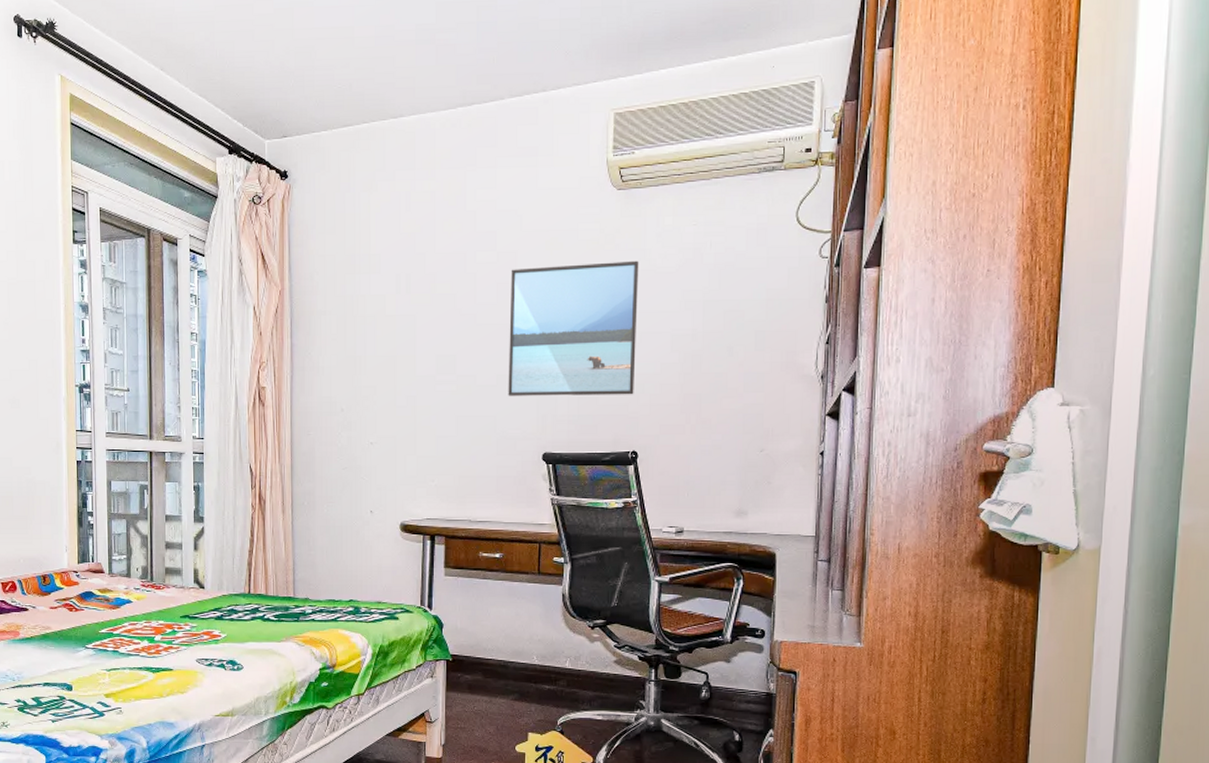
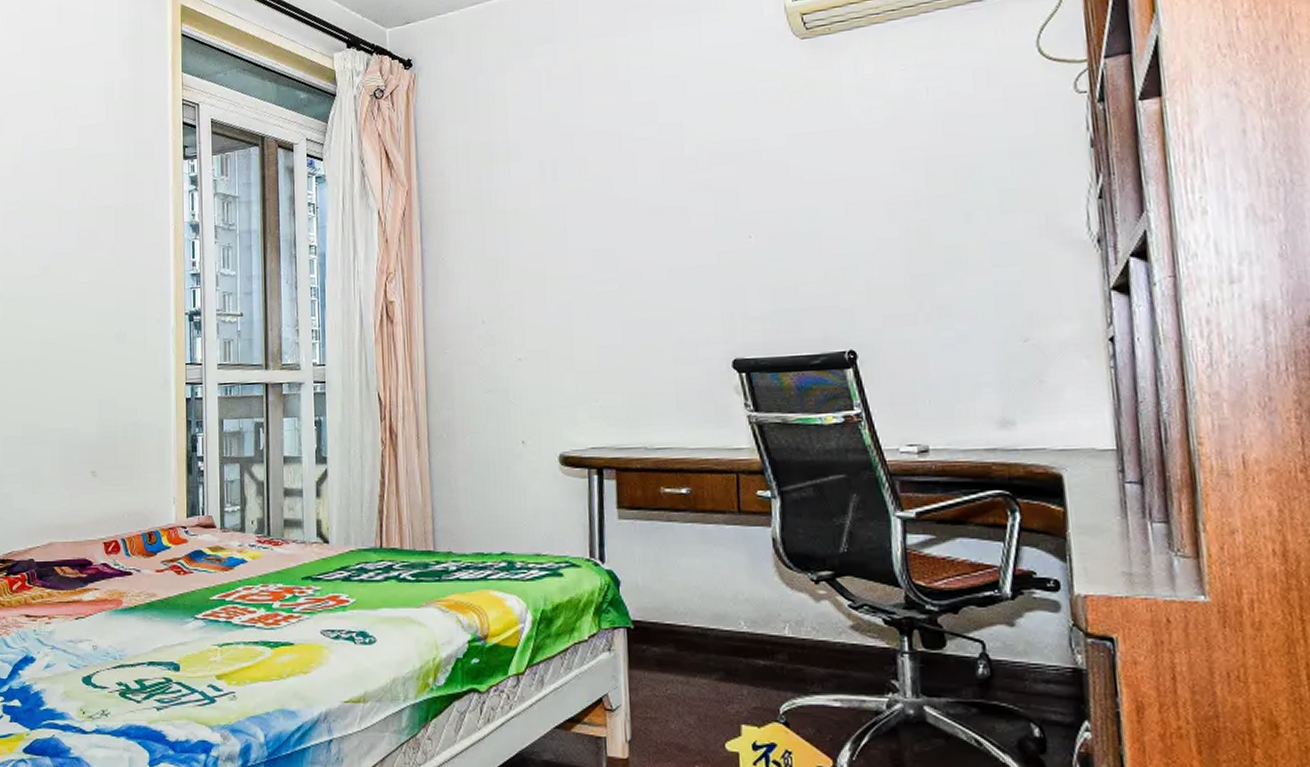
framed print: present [508,260,639,396] -> none [676,118,845,293]

